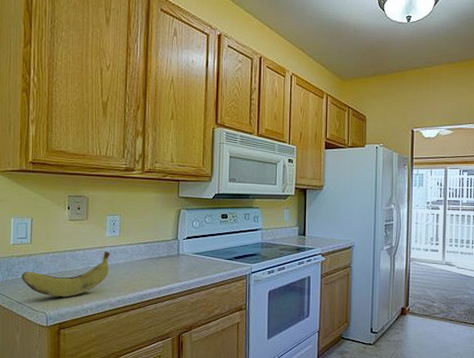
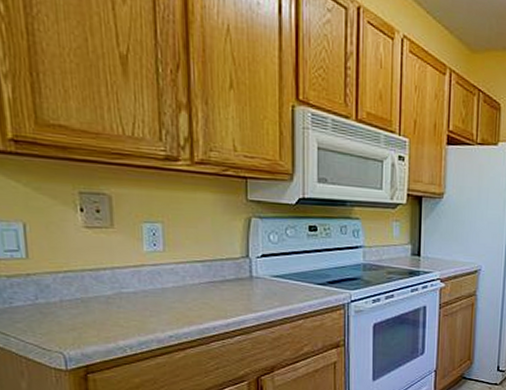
banana: present [21,250,110,298] -> none [17,270,152,333]

